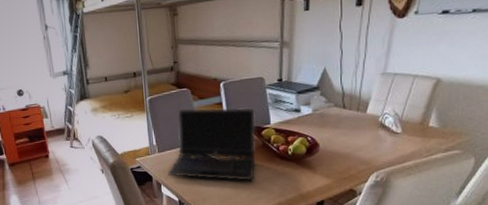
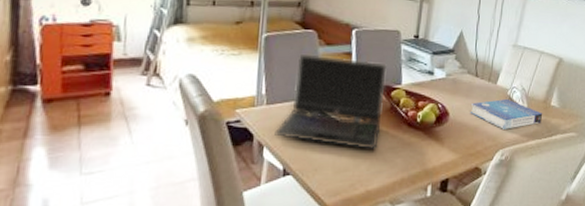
book: none [340,125,420,154] -> present [470,98,543,129]

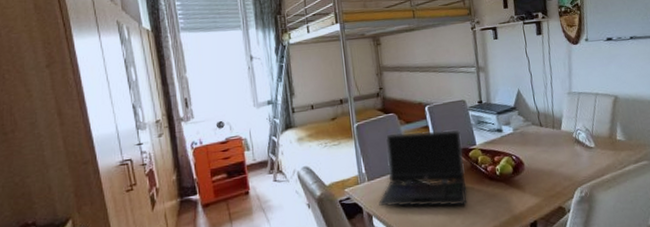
book: present [470,98,543,129] -> none [541,140,612,169]

